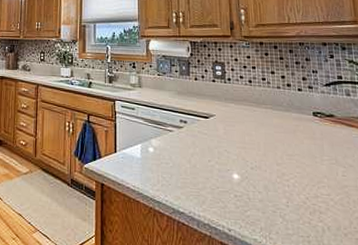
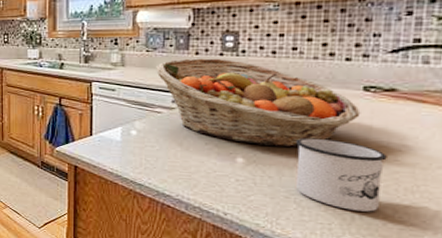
fruit basket: none [166,83,314,165] -> present [156,58,361,148]
mug: none [274,155,339,224] -> present [296,137,387,212]

